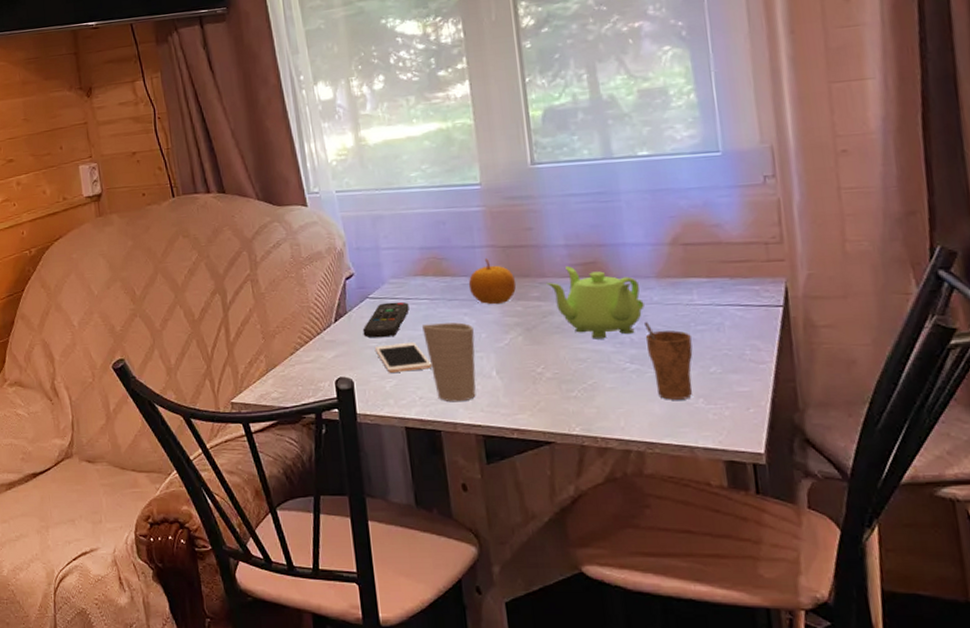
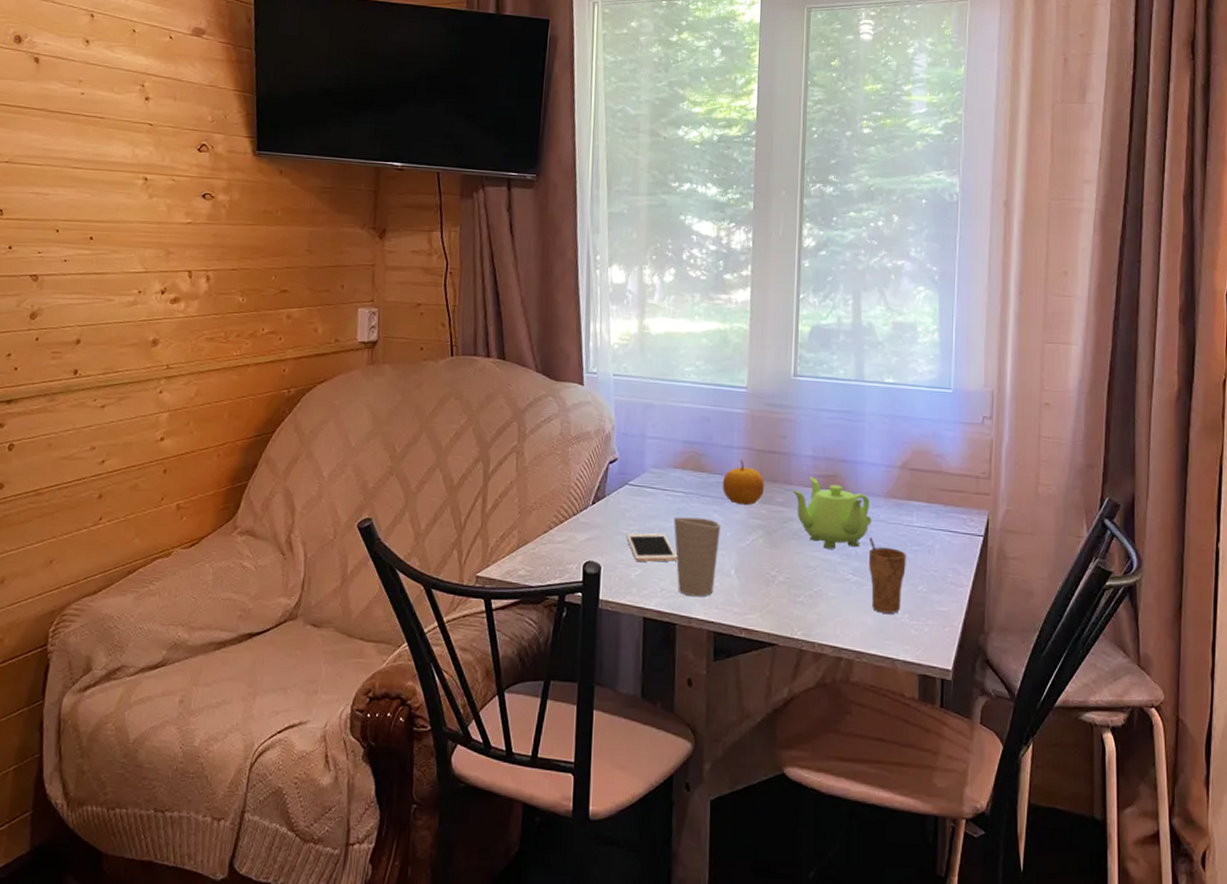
remote control: present [362,301,409,338] -> none [617,491,665,526]

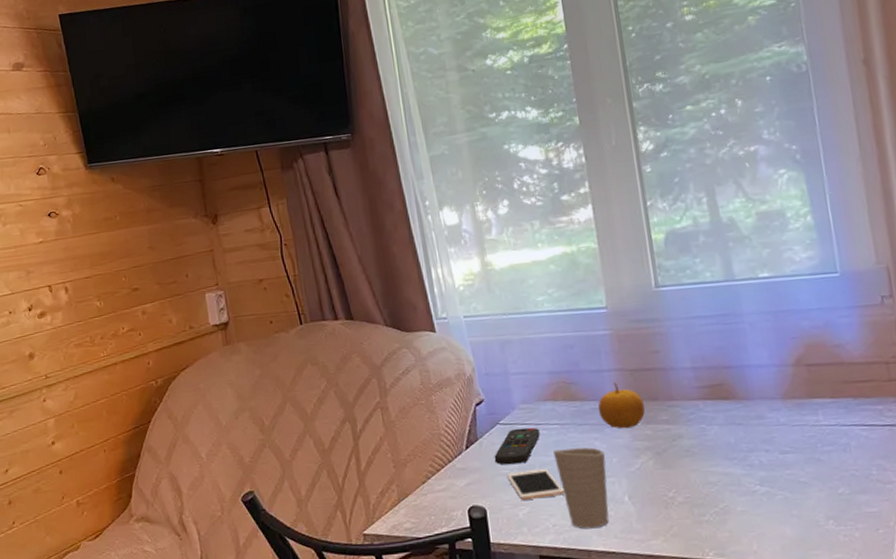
remote control: none [617,491,665,526] -> present [494,427,540,465]
teapot: present [791,477,871,549] -> none [674,389,772,462]
cup: present [869,538,906,614] -> none [773,444,822,522]

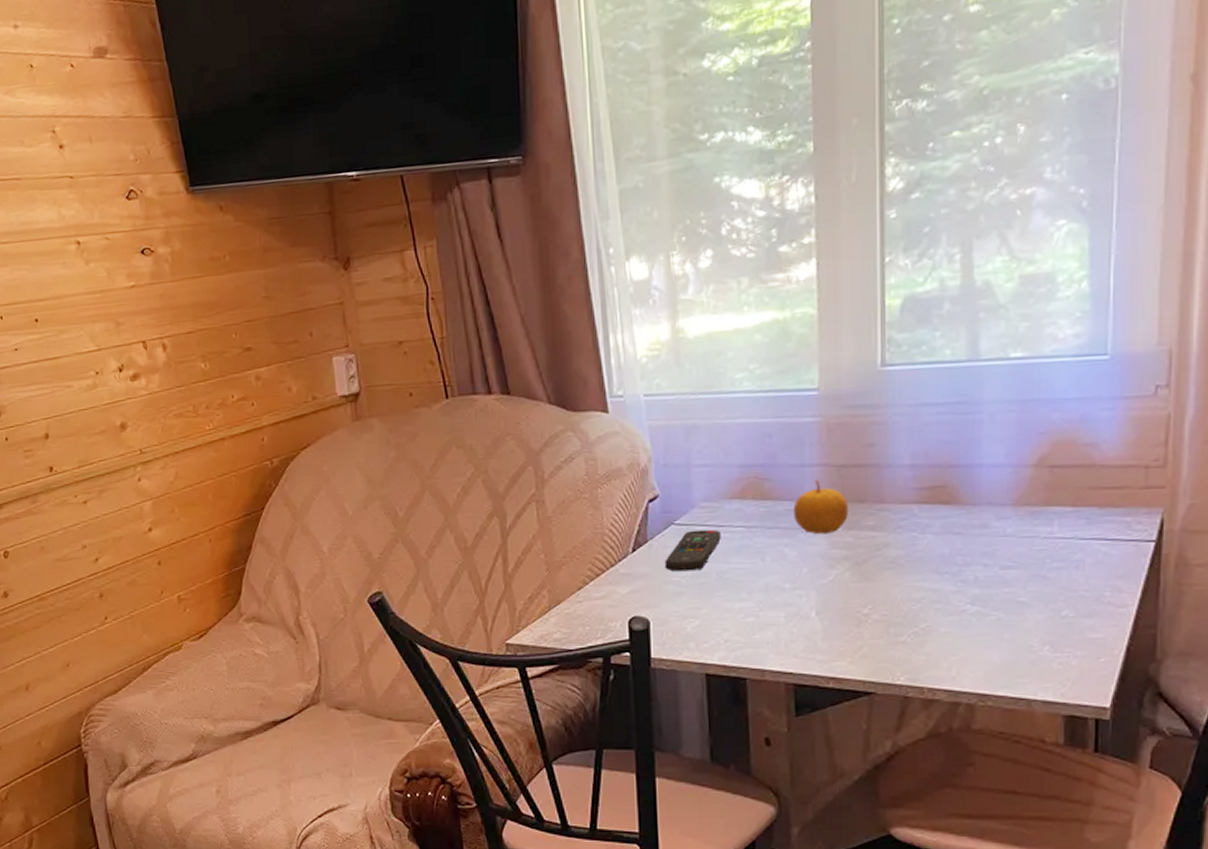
cell phone: present [507,467,565,500] -> none [678,576,743,612]
cup: present [553,447,609,529] -> none [735,554,794,647]

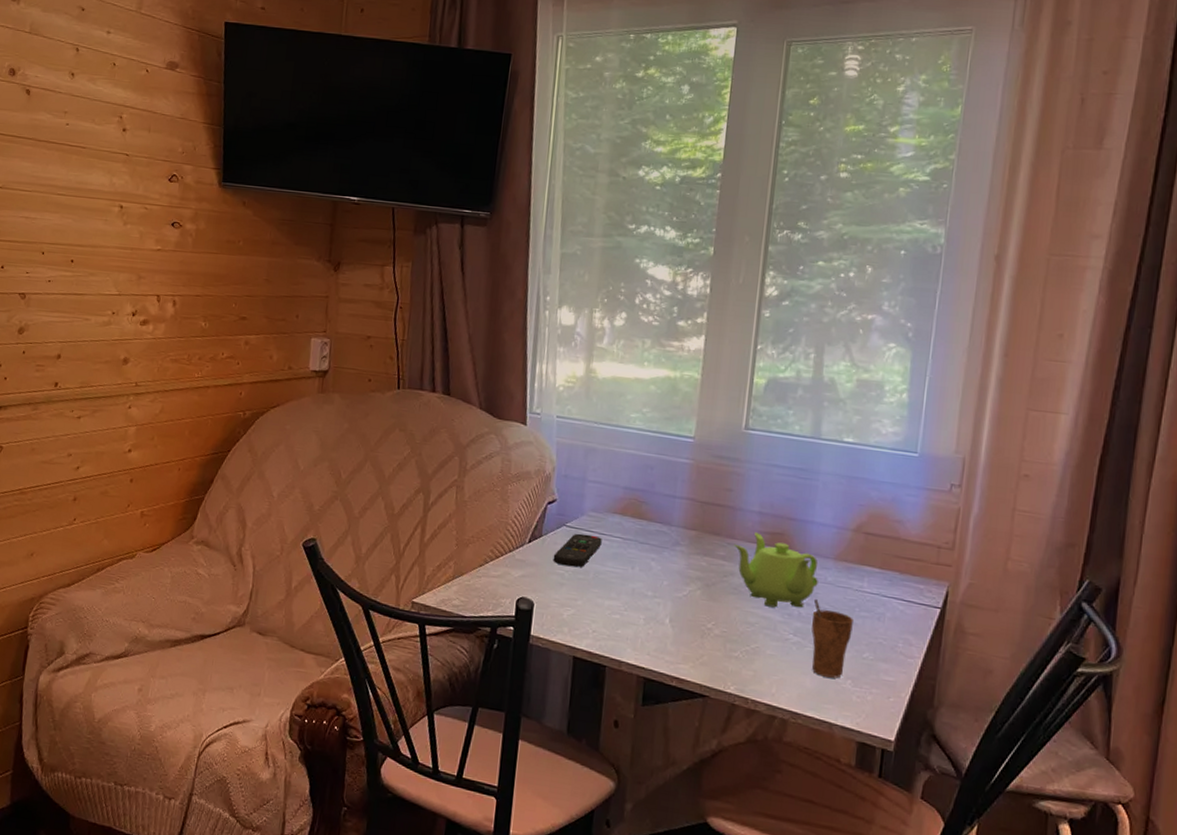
fruit: present [793,480,849,535] -> none [661,510,707,556]
teapot: none [884,490,995,577] -> present [734,533,818,608]
cup: none [993,557,1045,647] -> present [811,599,853,678]

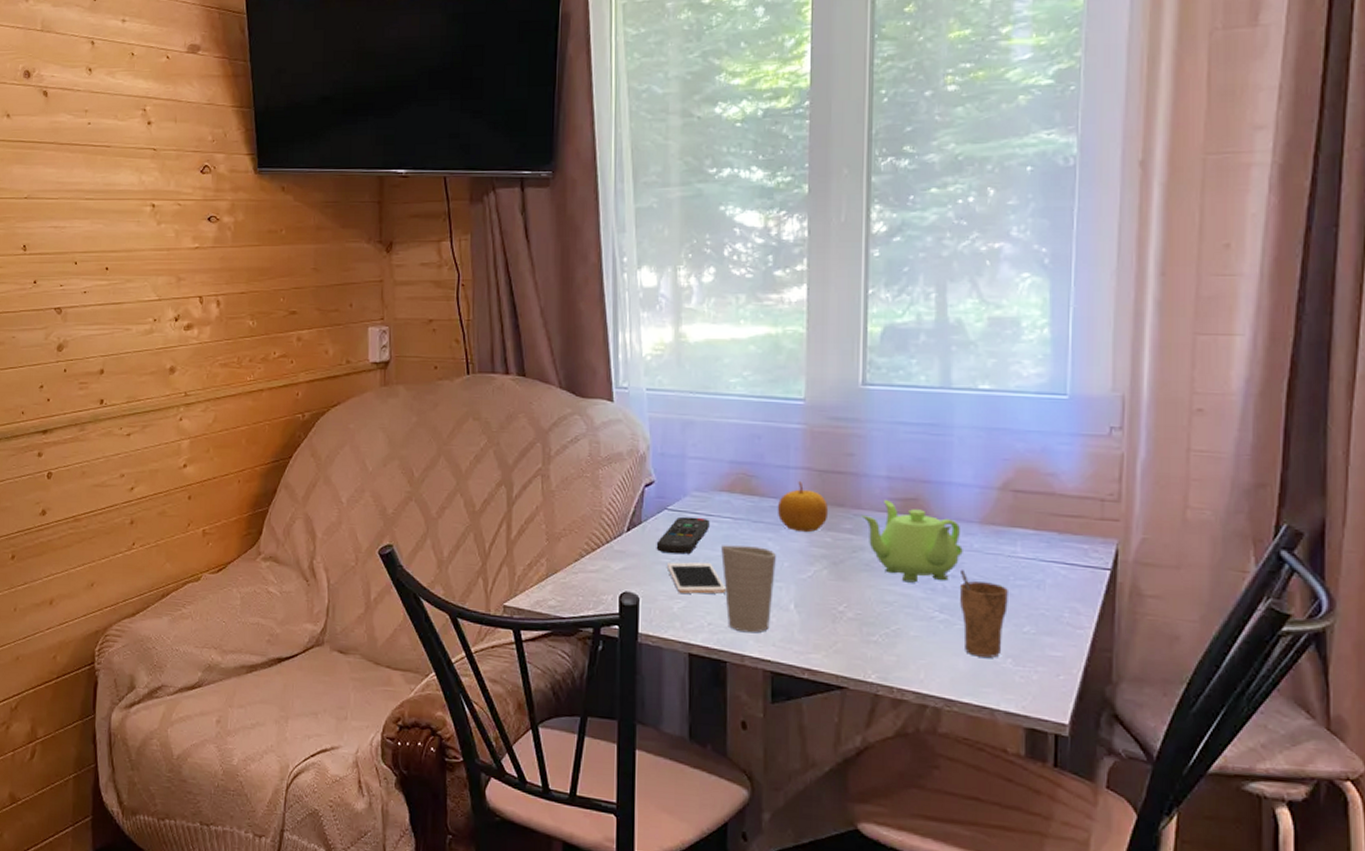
cell phone: none [561,574,612,605] -> present [668,562,727,594]
cup: none [609,561,657,642] -> present [721,545,776,633]
fruit: none [661,510,707,556] -> present [777,481,829,533]

